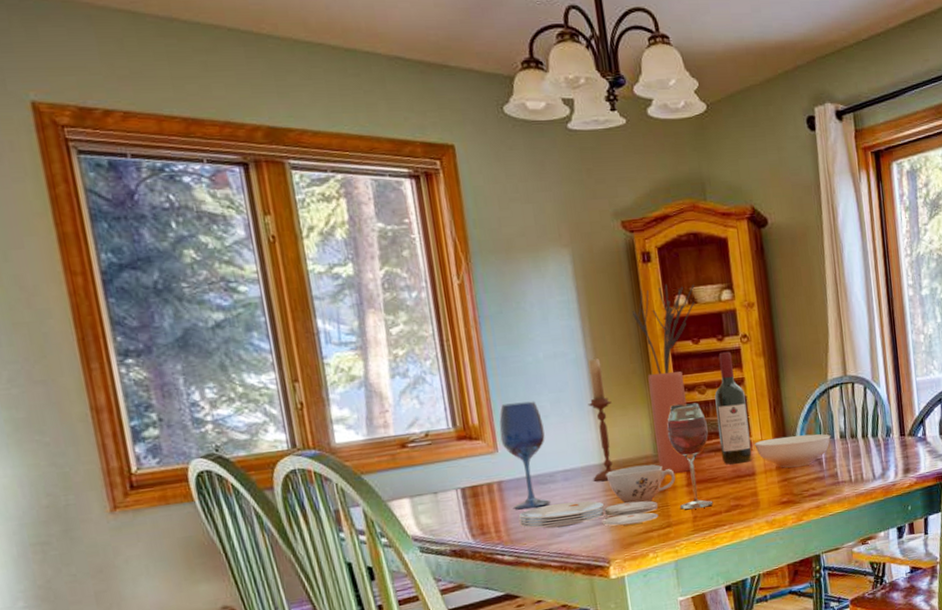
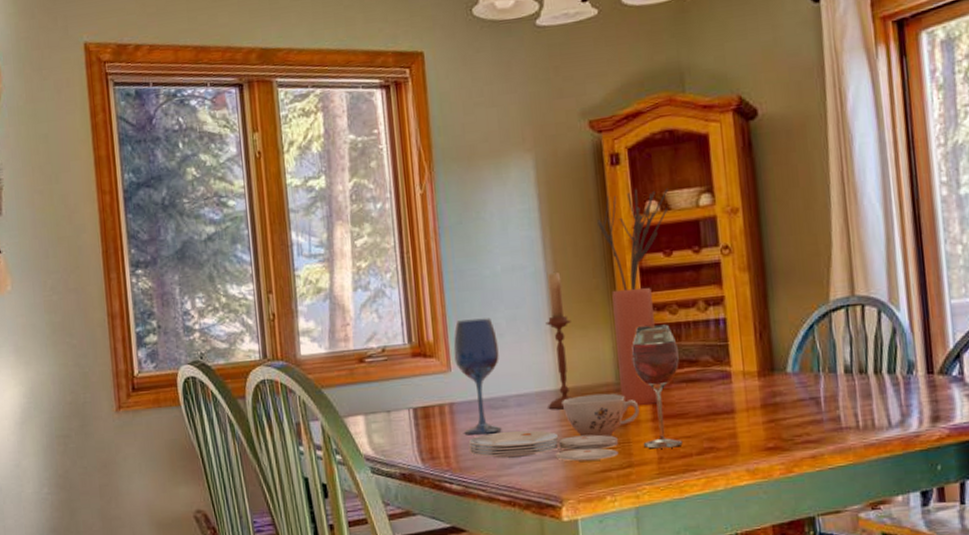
wine bottle: present [714,351,752,465] -> none [688,265,732,399]
bowl: present [754,433,831,468] -> none [734,366,833,407]

